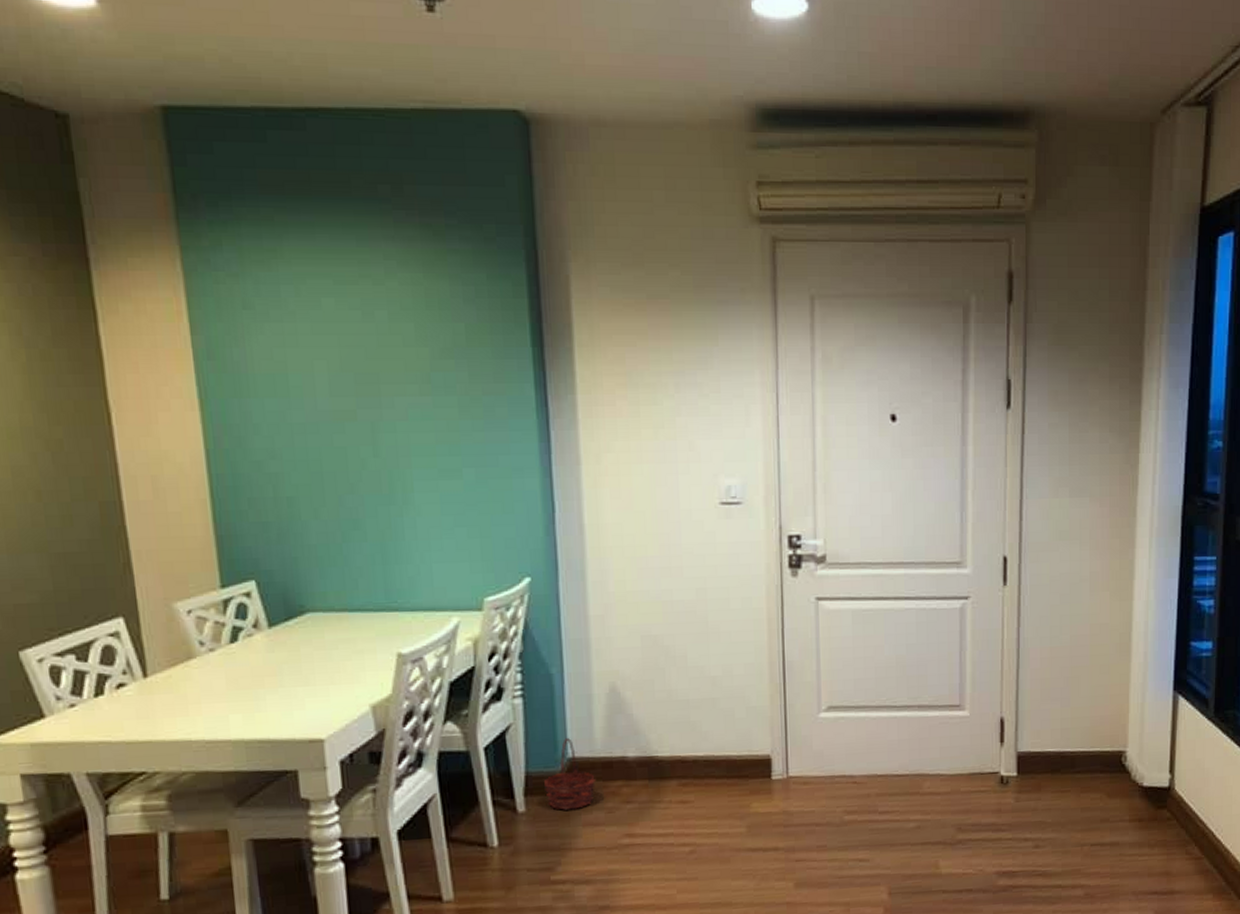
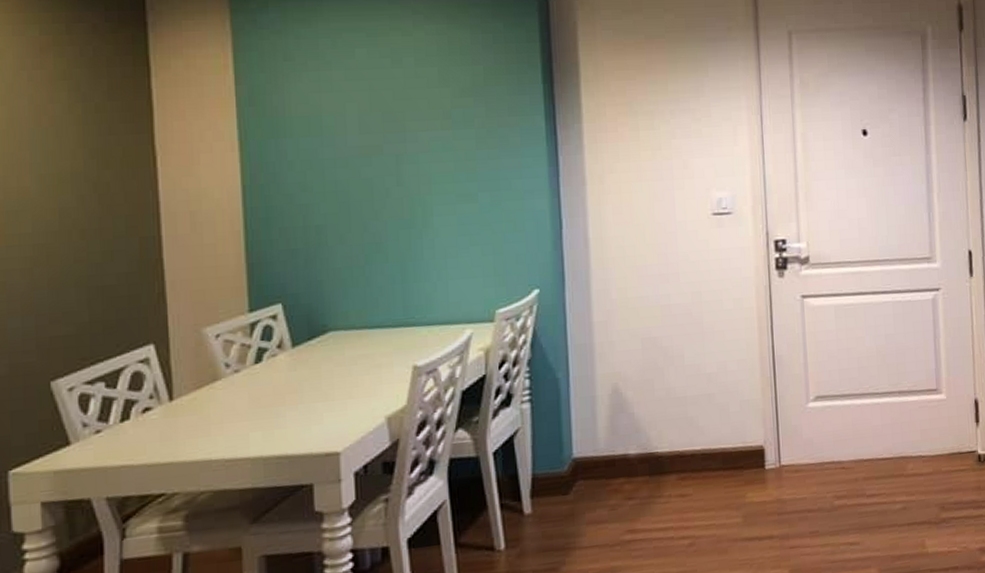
basket: present [543,738,596,810] -> none [549,439,599,510]

